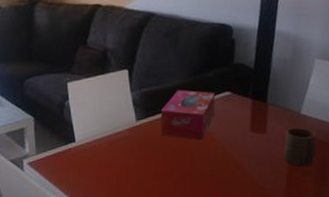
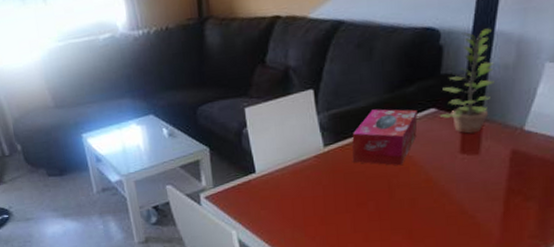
plant: none [233,28,276,115] -> present [439,28,494,134]
cup: present [284,128,317,167] -> none [501,146,544,191]

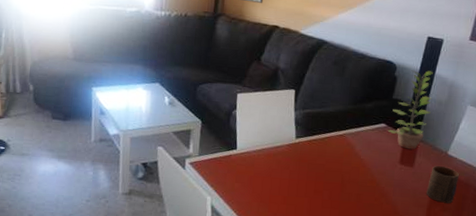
tissue box: present [352,109,418,166] -> none [316,115,372,166]
cup: none [501,146,544,191] -> present [427,166,460,204]

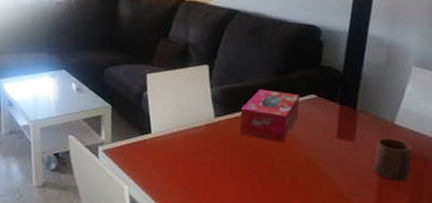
tissue box: none [316,115,372,166] -> present [239,89,299,143]
plant: present [387,70,433,150] -> none [319,32,368,122]

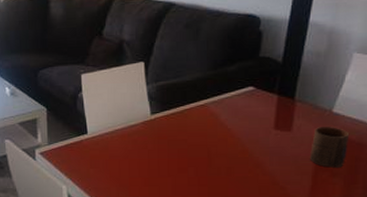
tissue box: present [239,89,299,143] -> none [176,84,237,137]

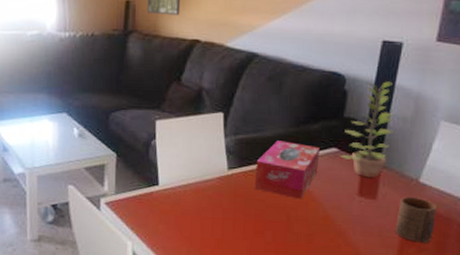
tissue box: none [176,84,237,137] -> present [254,140,320,200]
plant: none [256,19,307,112] -> present [340,81,394,178]

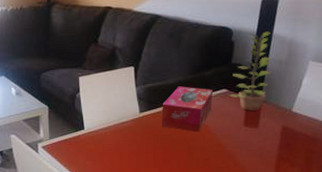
cup: present [396,197,437,243] -> none [274,124,306,159]

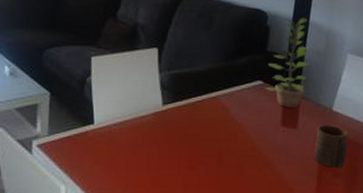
tissue box: present [161,86,213,133] -> none [187,75,247,132]
cup: none [274,124,306,159] -> present [315,125,348,168]

